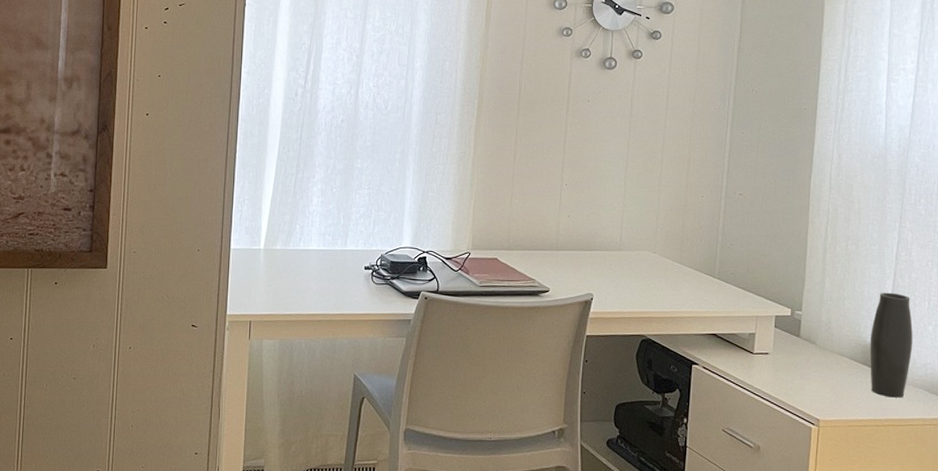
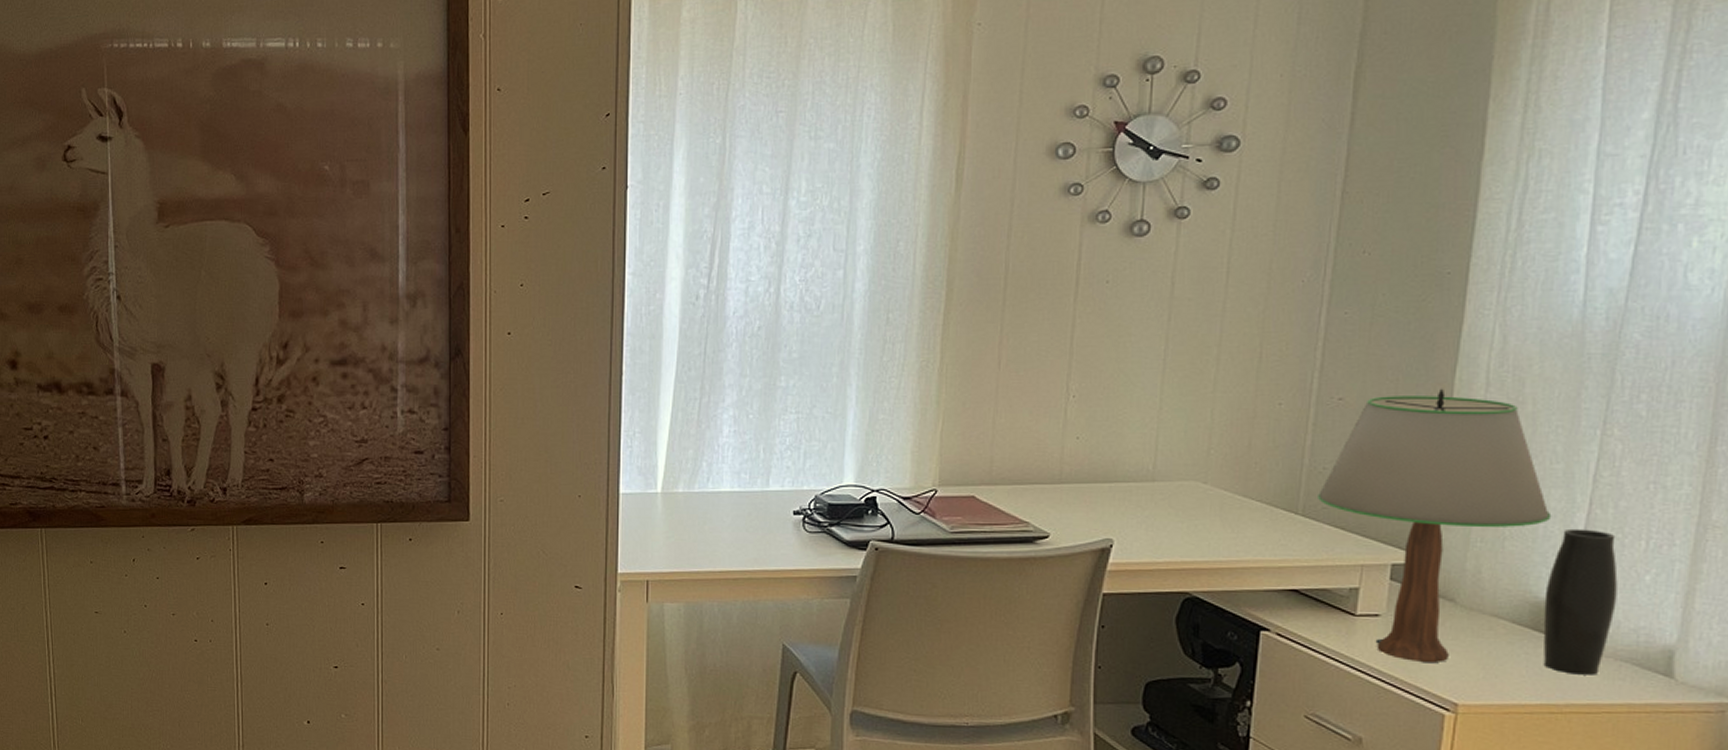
table lamp: none [727,189,872,389] -> present [1316,388,1552,663]

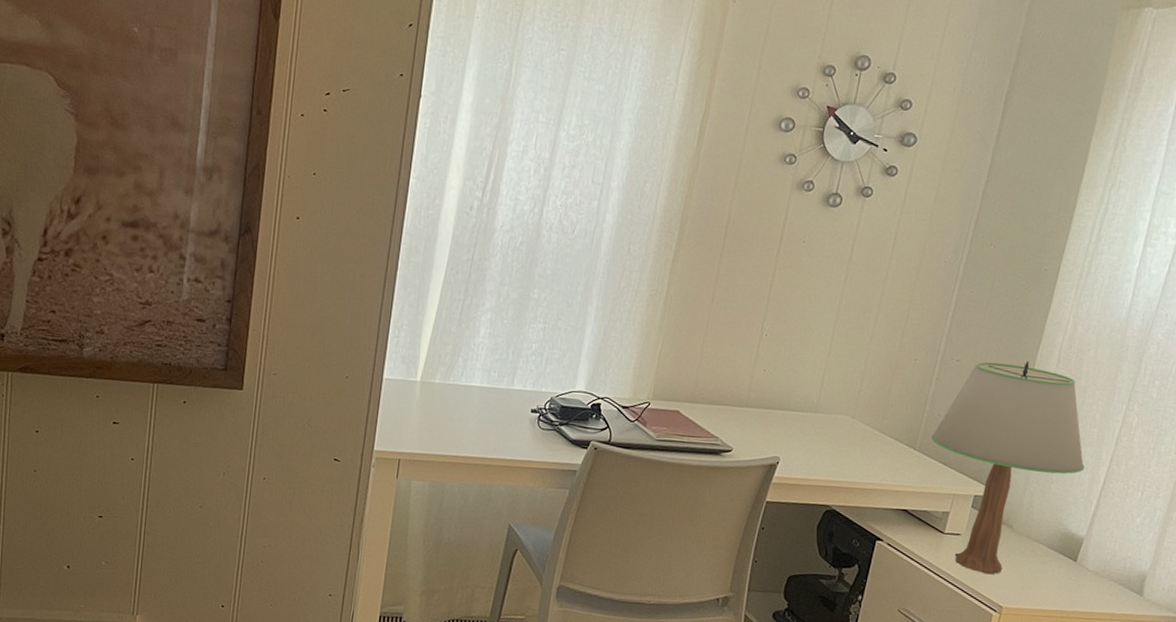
vase: present [1543,528,1618,675] -> none [1063,478,1123,591]

